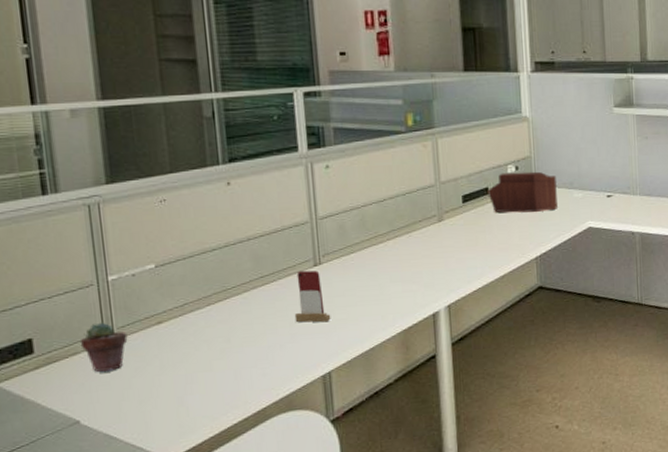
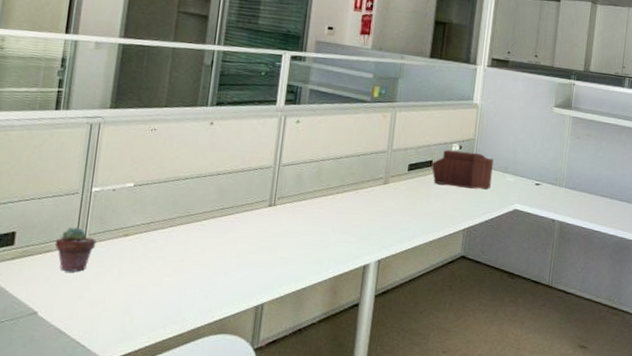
smartphone: present [294,270,331,323] -> none [242,208,275,258]

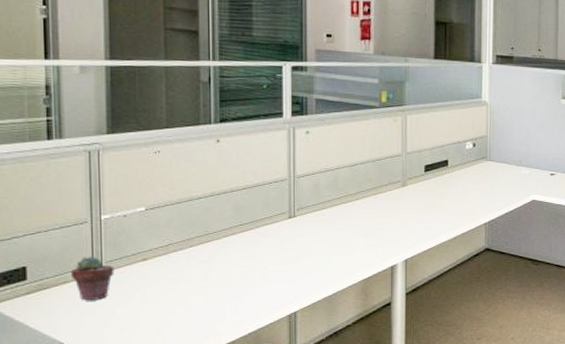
sewing box: present [431,149,494,189] -> none [447,148,508,185]

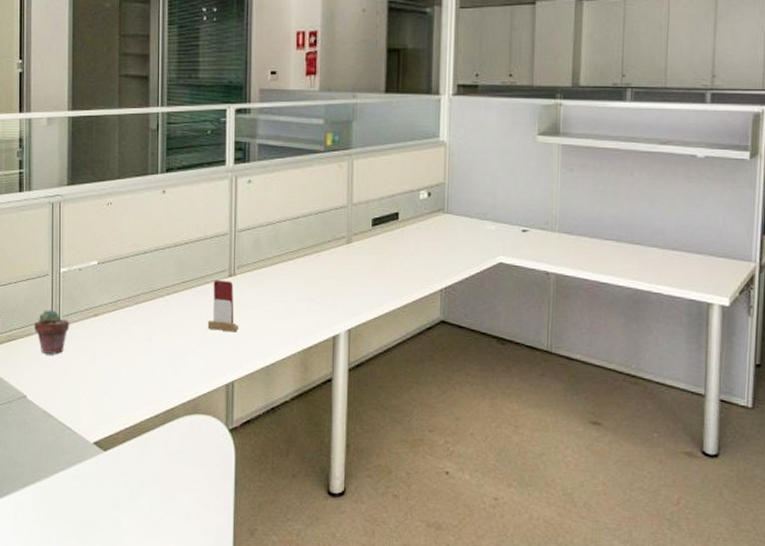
smartphone: none [268,221,300,268] -> present [207,279,239,332]

